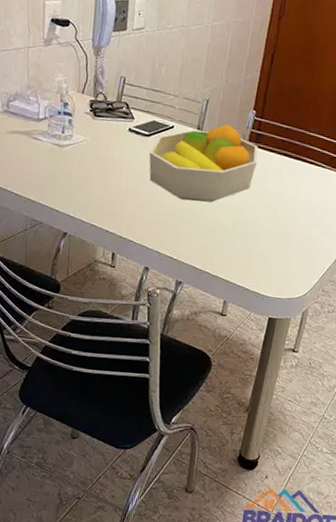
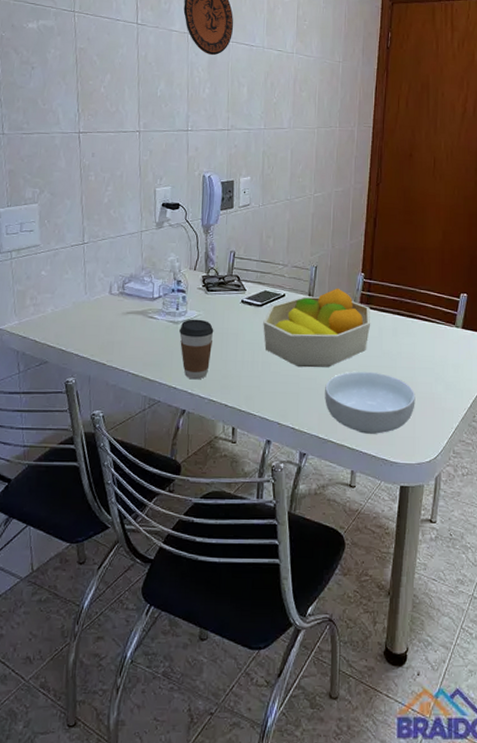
coffee cup: none [64,143,99,205] -> present [179,319,214,380]
cereal bowl: none [204,208,293,269] -> present [325,371,415,434]

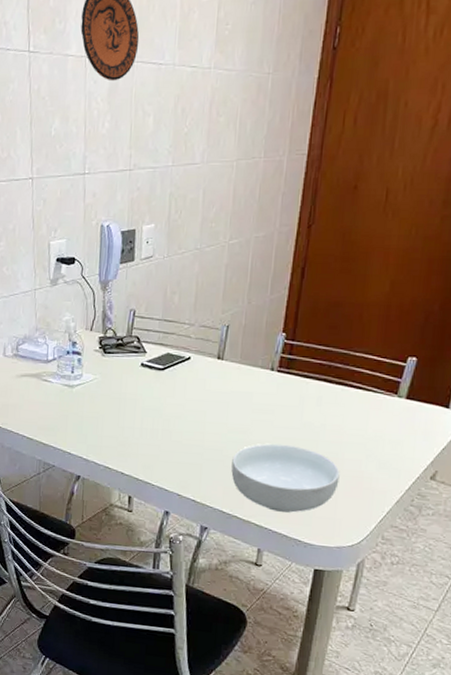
coffee cup: present [179,319,214,380] -> none [74,382,111,446]
fruit bowl: present [263,288,371,368] -> none [164,350,291,438]

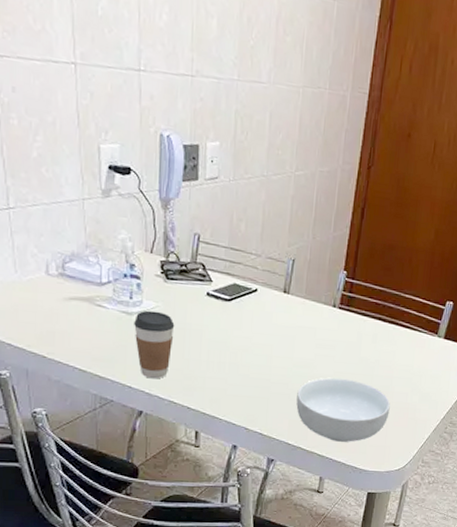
coffee cup: none [74,382,111,446] -> present [134,310,175,379]

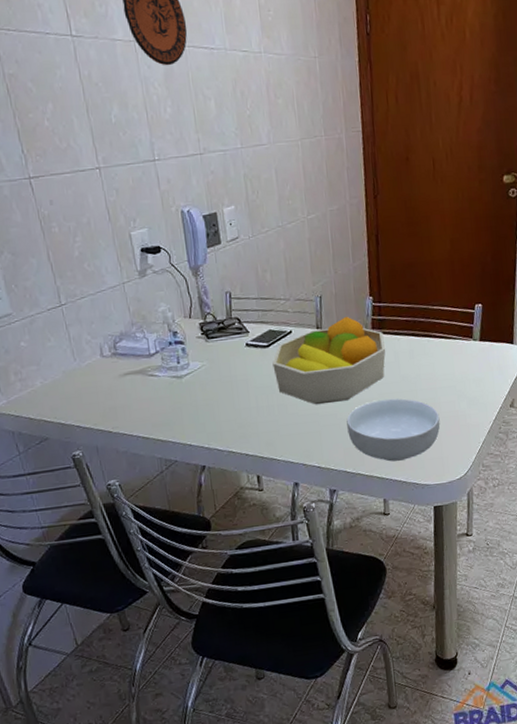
coffee cup: present [134,310,175,379] -> none [184,370,223,434]
fruit bowl: none [231,285,351,372] -> present [272,316,386,405]

